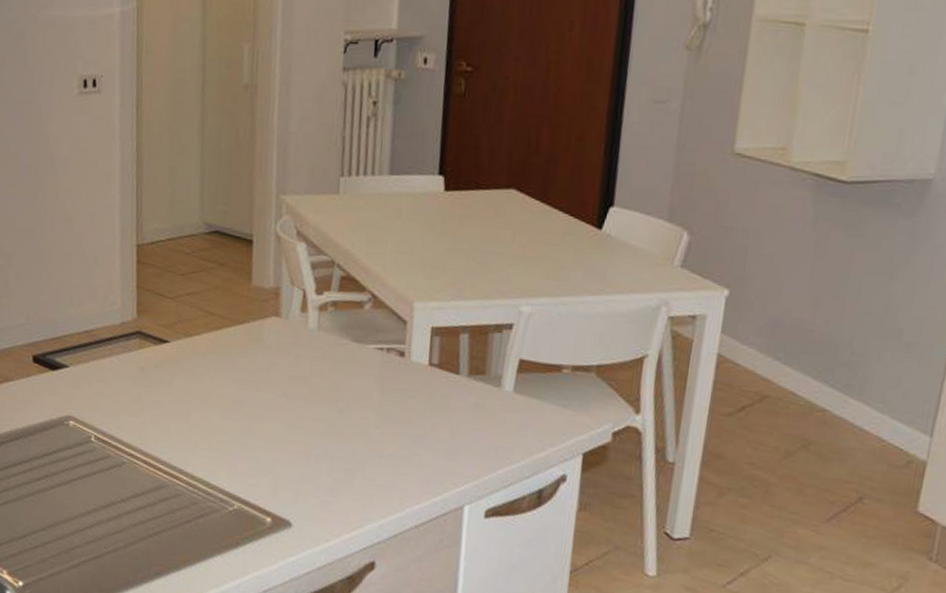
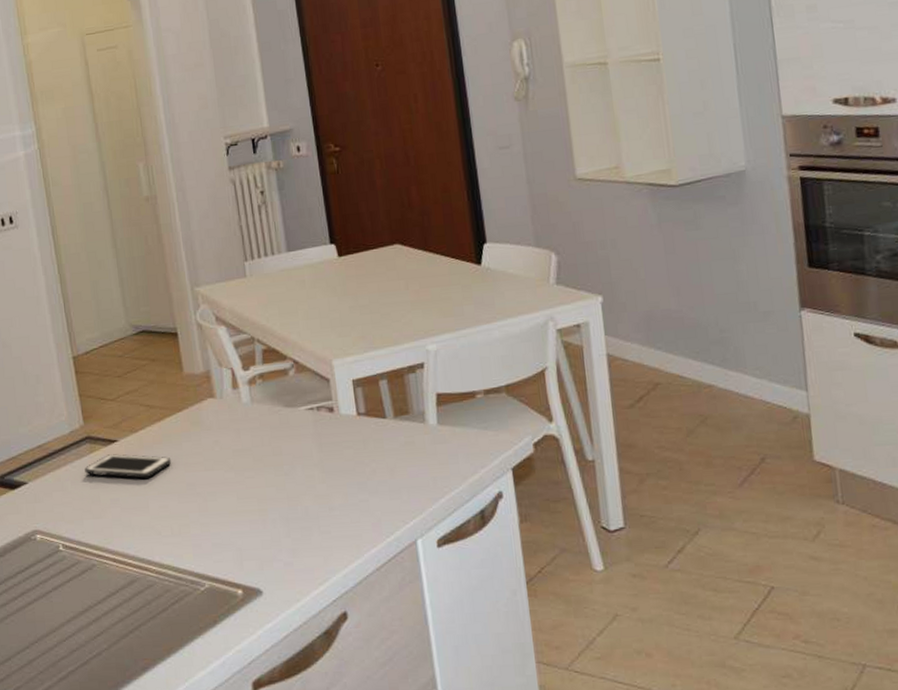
cell phone: none [130,354,222,387] -> present [84,454,172,478]

